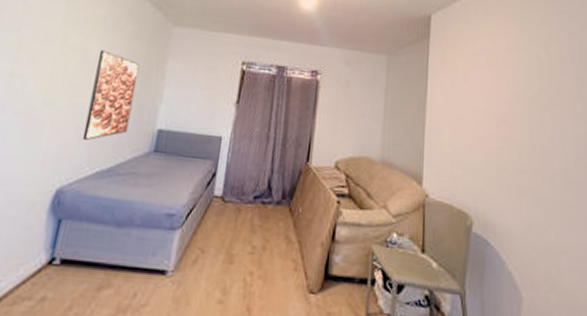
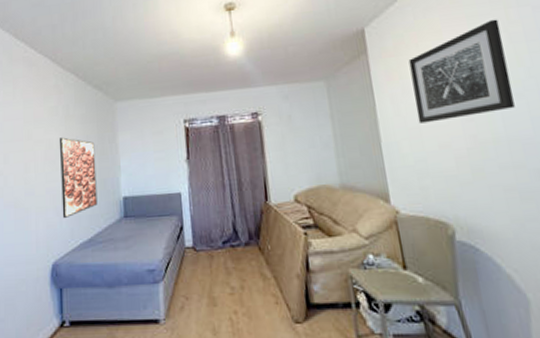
wall art: none [461,35,542,119] -> present [408,19,515,124]

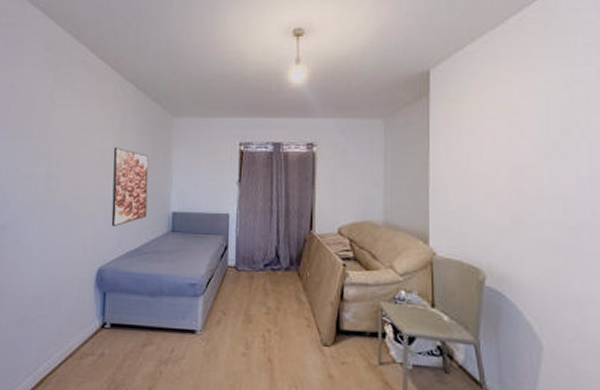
wall art: present [408,19,515,124] -> none [468,76,564,172]

